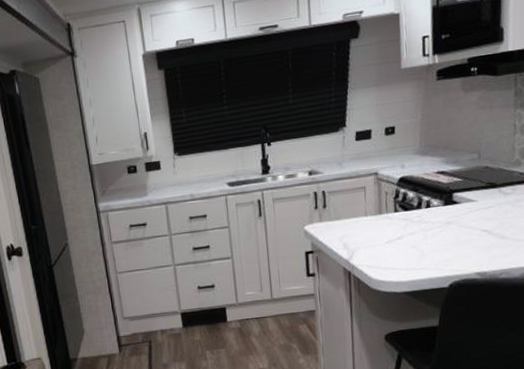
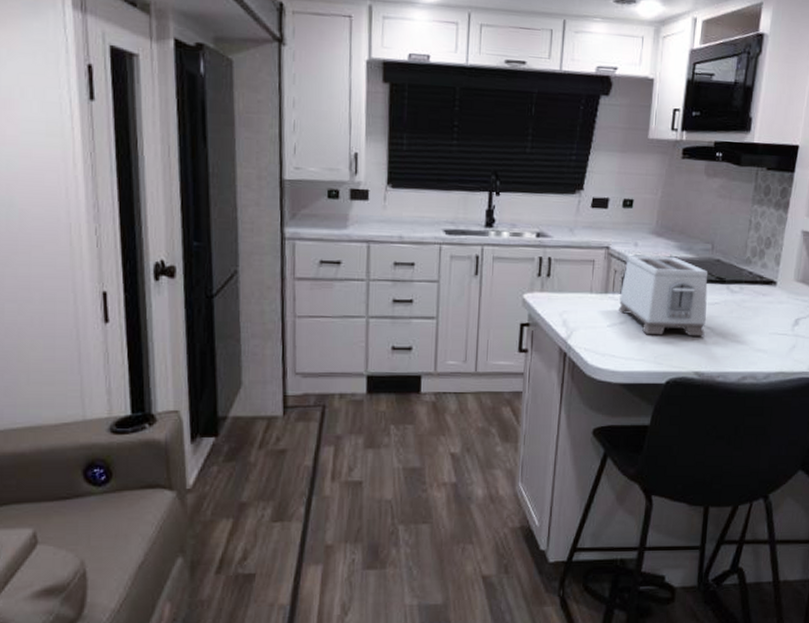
toaster: none [393,171,483,246] -> present [618,254,709,337]

